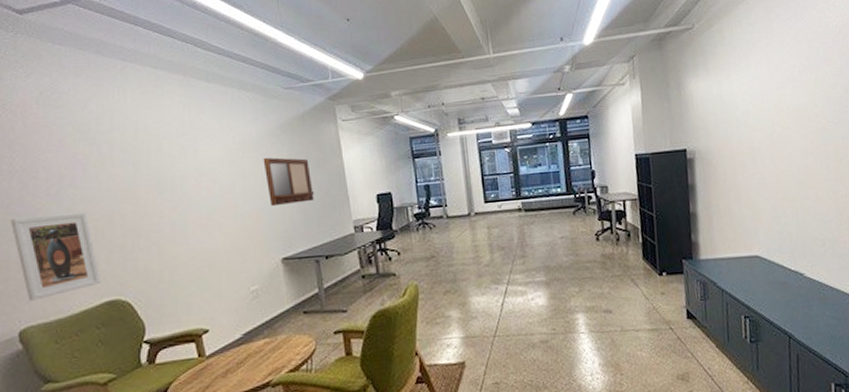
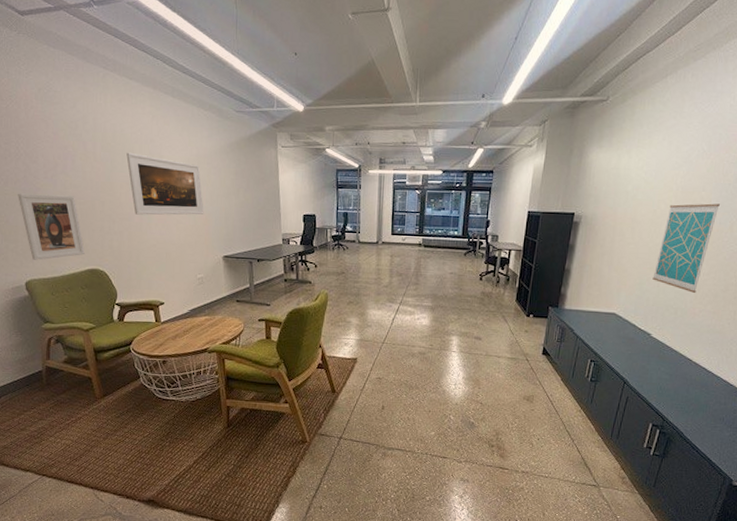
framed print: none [153,150,254,224] -> present [126,152,204,215]
writing board: present [263,157,315,207] -> none [214,170,254,213]
wall art: none [785,118,840,219] -> present [652,203,720,293]

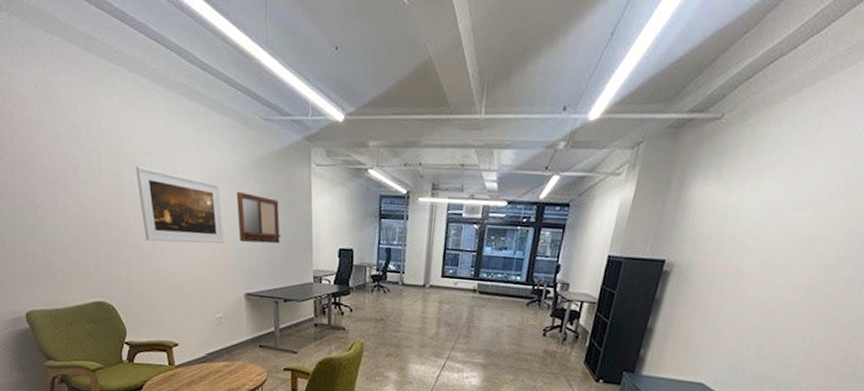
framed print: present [18,193,85,260] -> none [15,210,90,289]
writing board: none [214,170,254,213] -> present [236,191,281,244]
wall art: present [652,203,720,293] -> none [753,254,850,364]

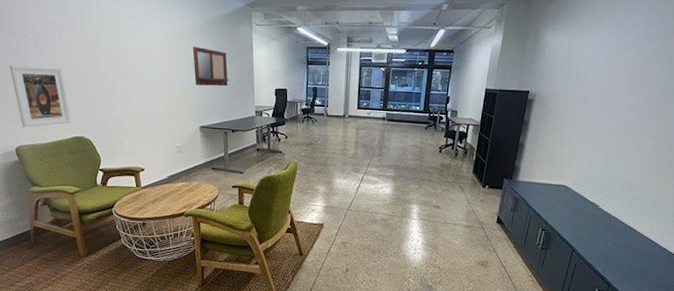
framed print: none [15,210,90,289] -> present [9,65,71,128]
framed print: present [136,165,224,244] -> none [111,28,183,88]

